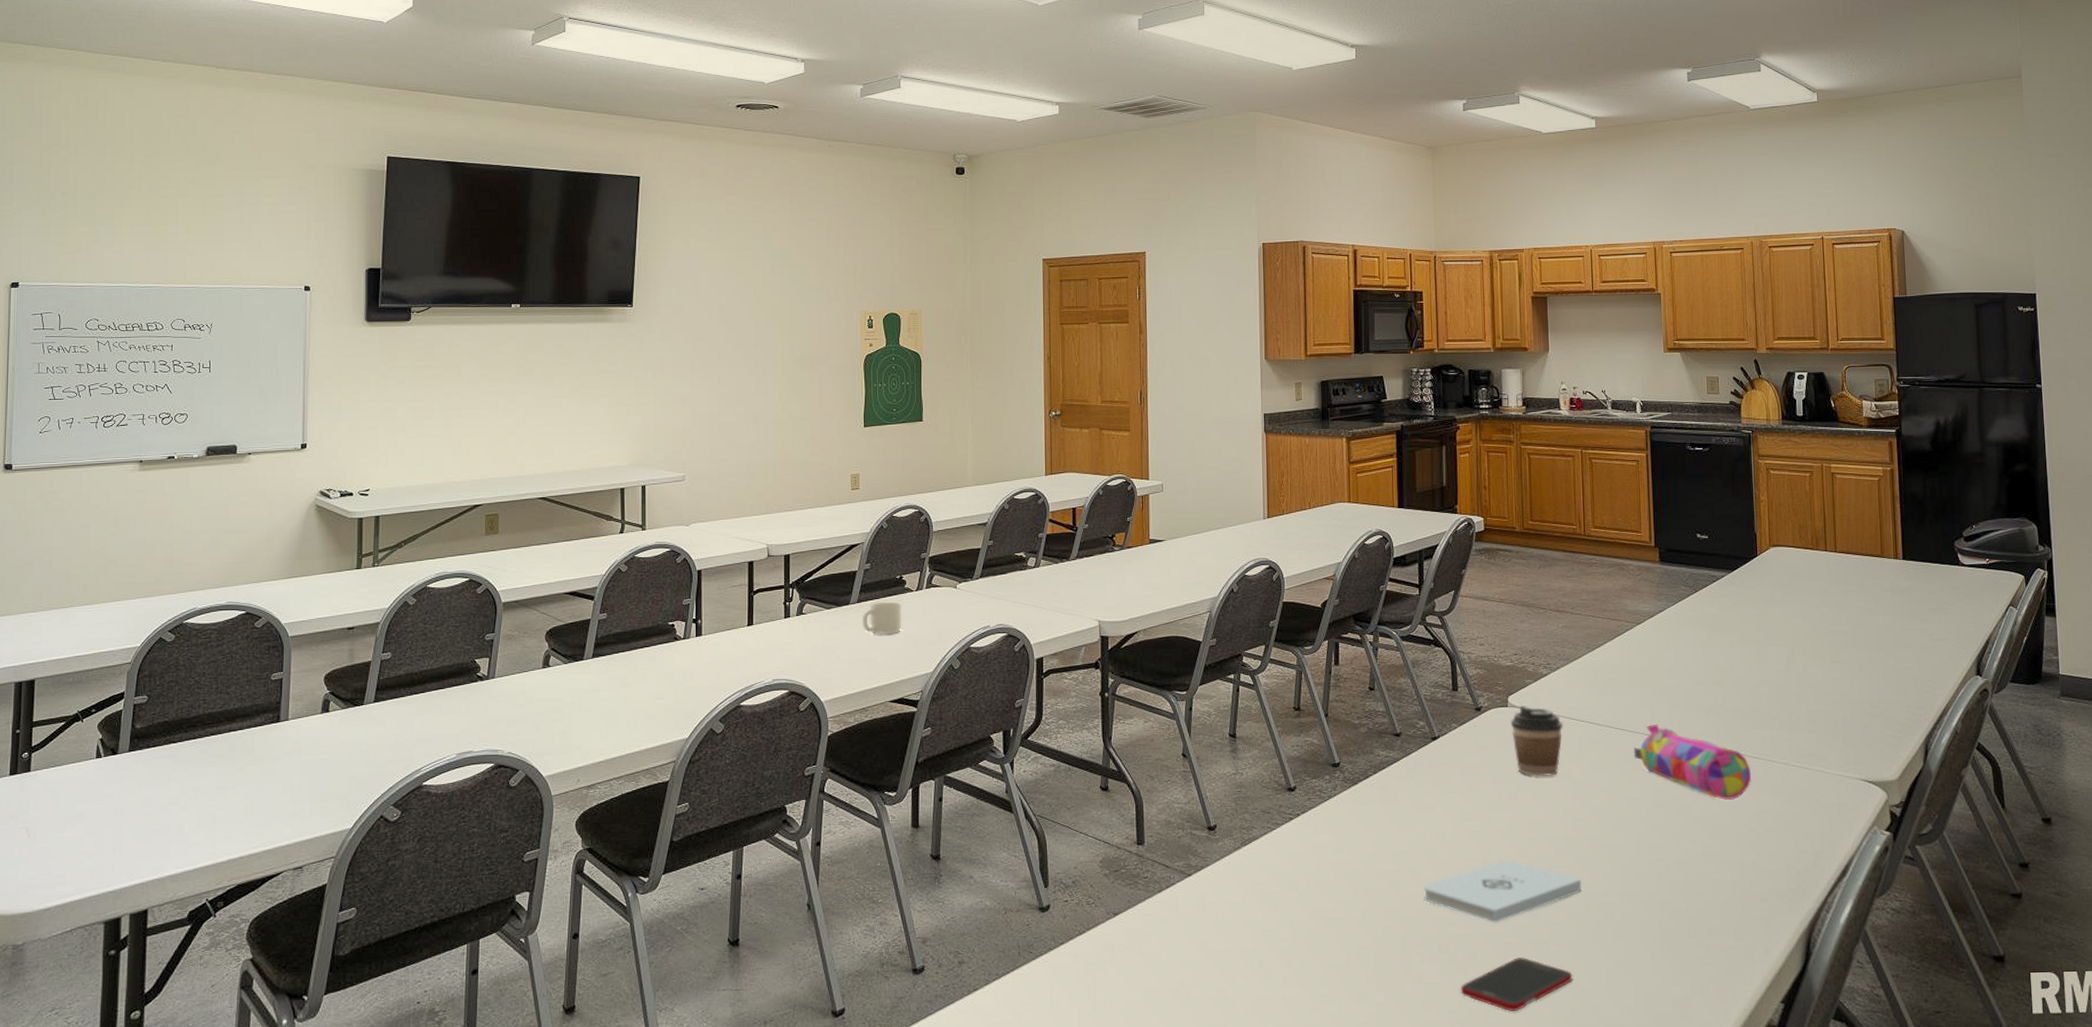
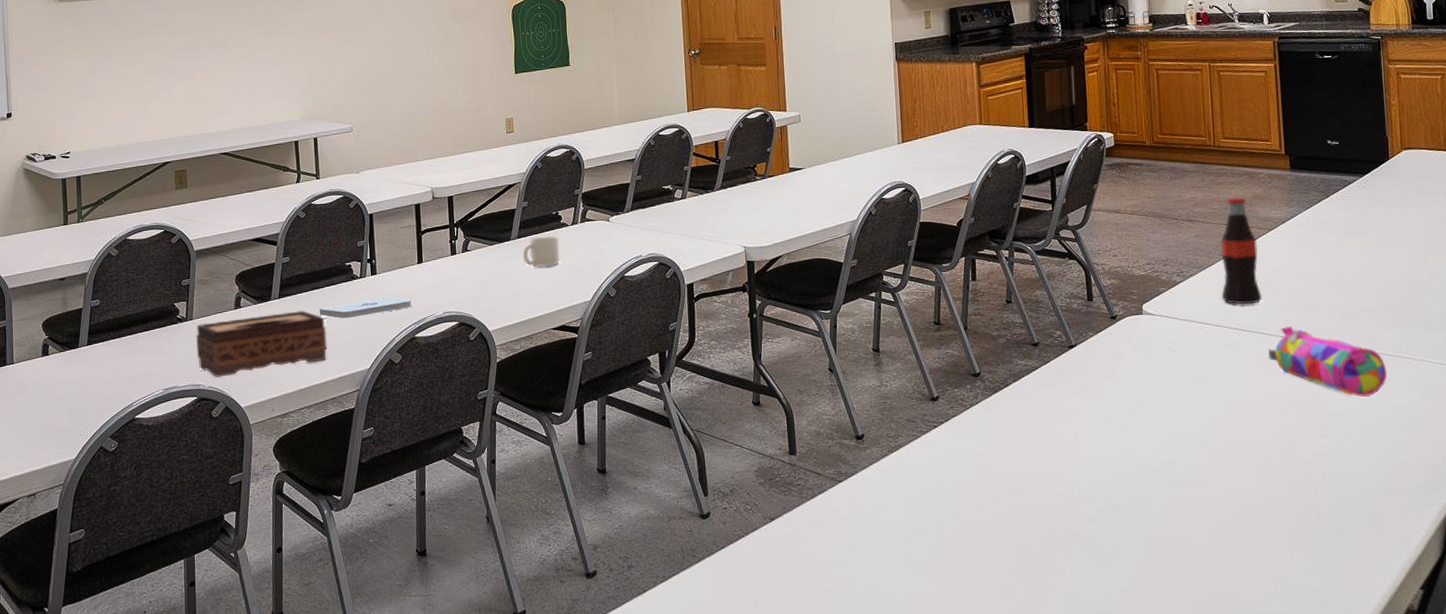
tissue box: none [496,671,643,742] -> present [195,310,327,377]
notepad: none [637,661,739,683] -> present [320,297,412,319]
notepad: present [1423,860,1582,923] -> none [1065,460,1220,519]
cell phone: present [1460,957,1573,1012] -> none [1103,551,1214,603]
coffee cup: present [1510,706,1564,776] -> none [1145,313,1199,380]
bottle: none [1588,588,1629,700] -> present [1221,197,1263,305]

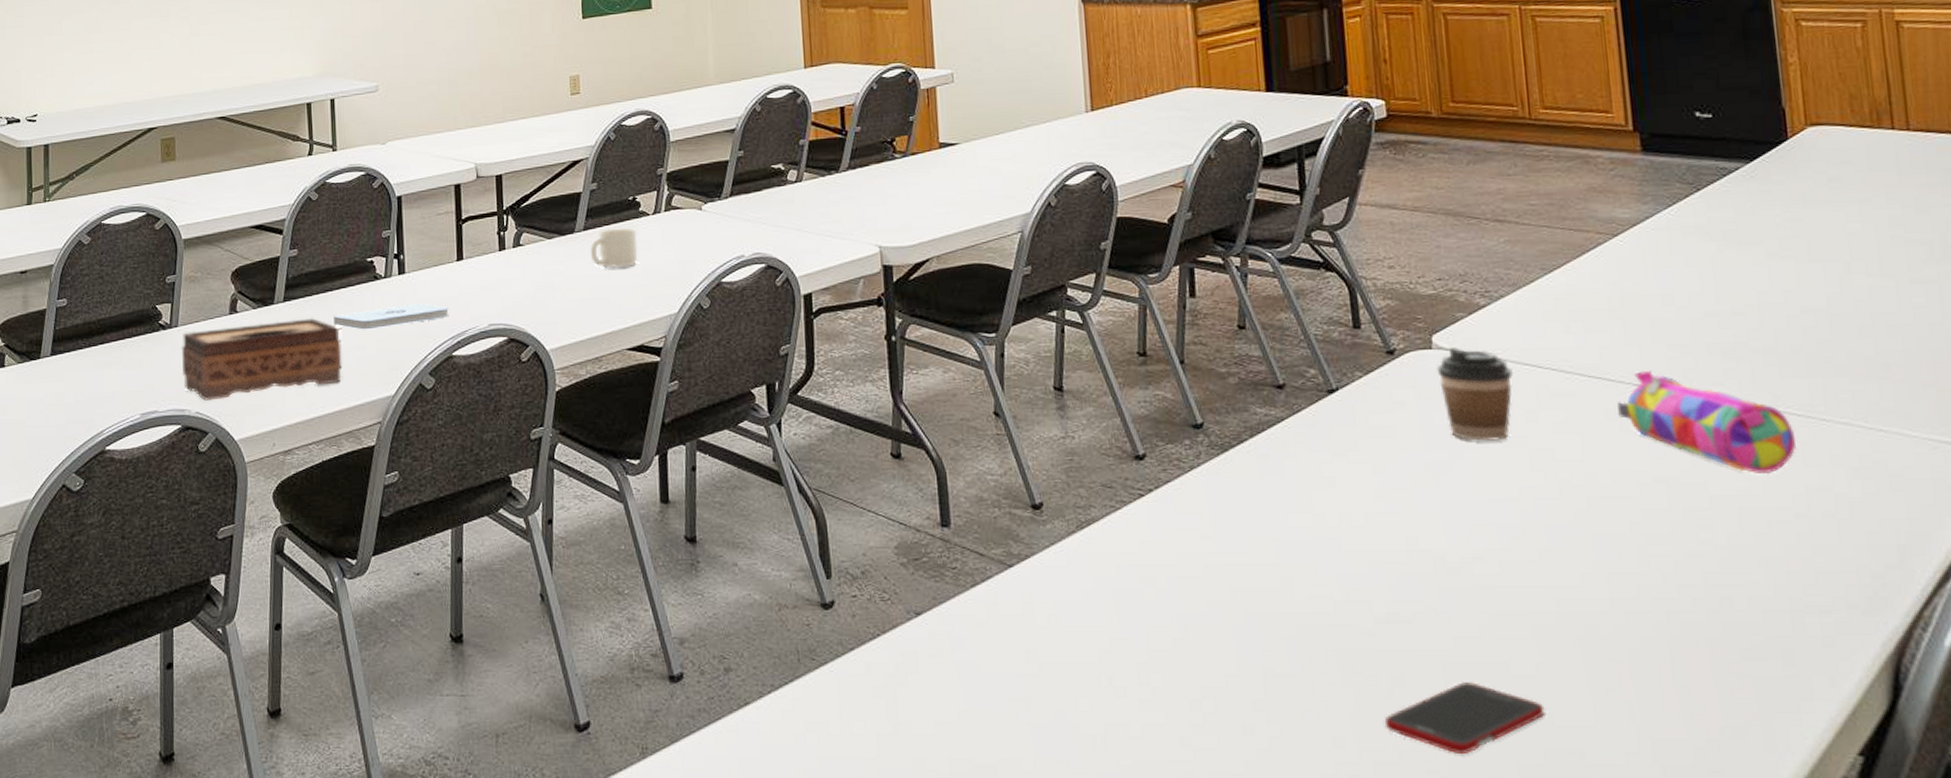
cell phone: none [1103,551,1214,603] -> present [1384,682,1545,755]
coffee cup: none [1145,313,1199,380] -> present [1436,347,1514,441]
bottle: present [1221,197,1263,305] -> none [1543,189,1607,339]

